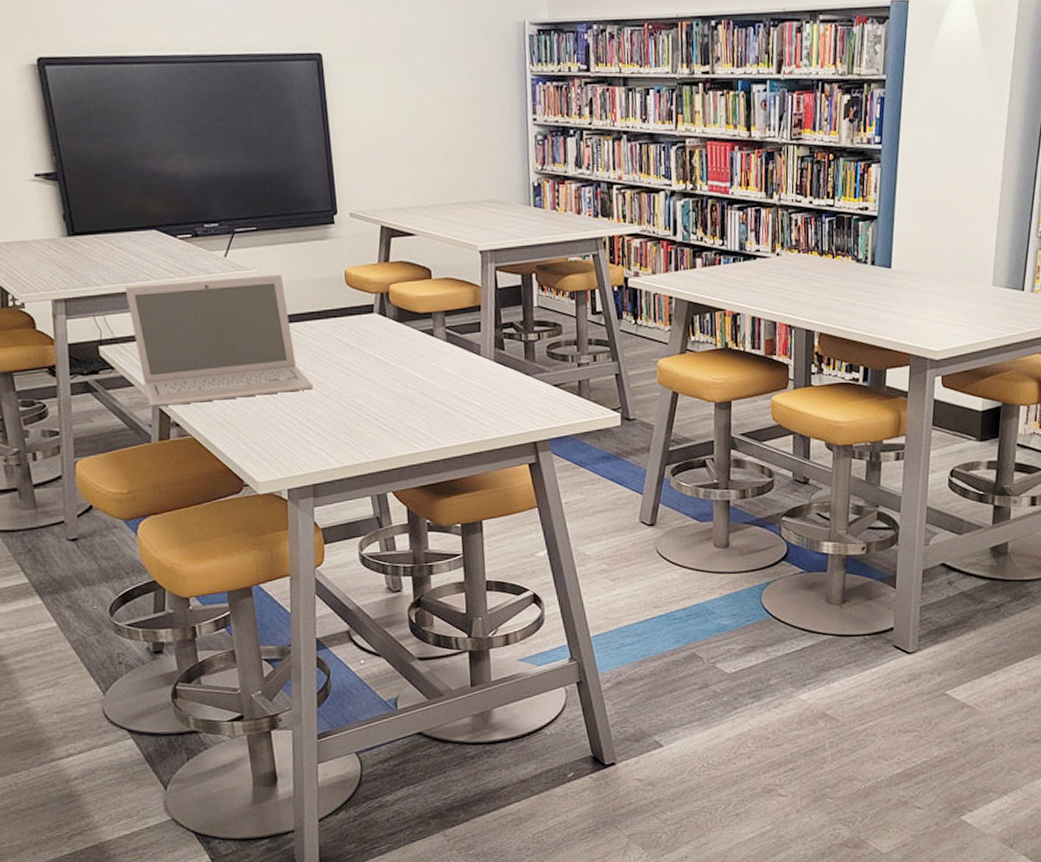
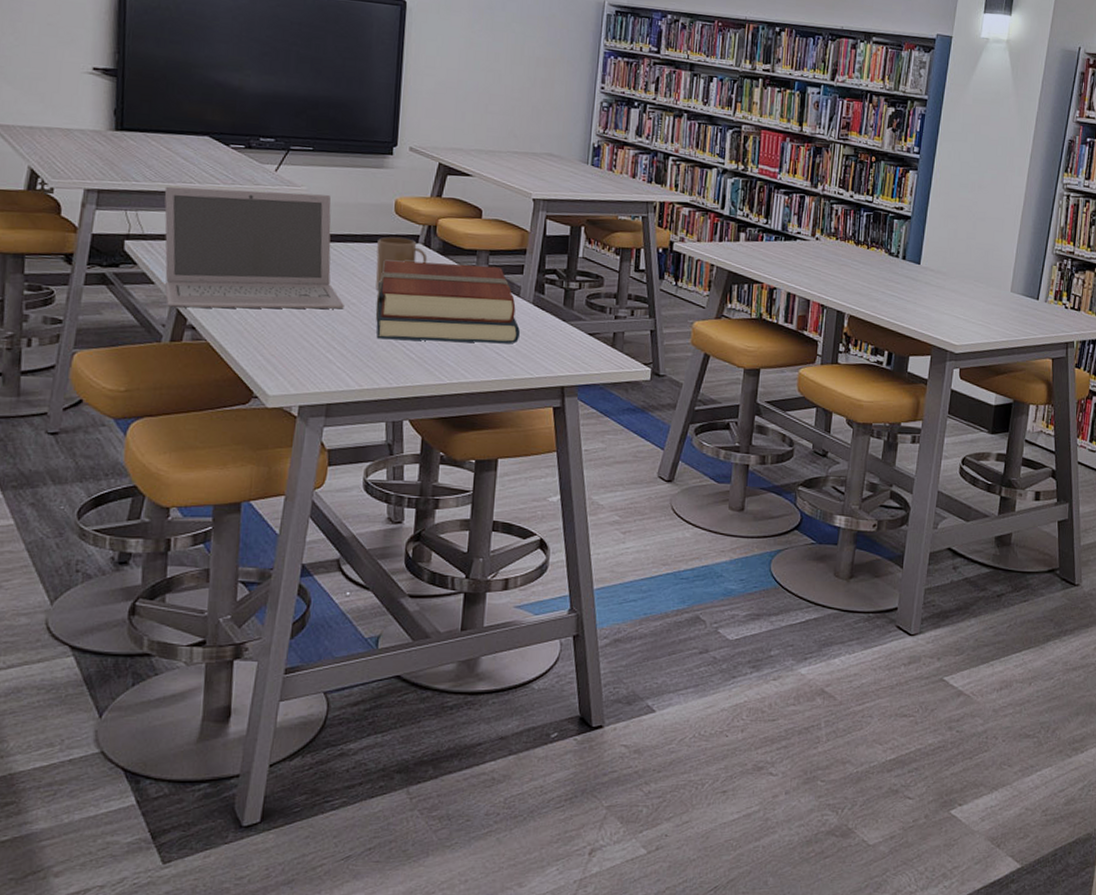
mug: none [334,309,385,366] -> present [375,237,428,290]
books: none [341,327,486,415] -> present [375,259,520,344]

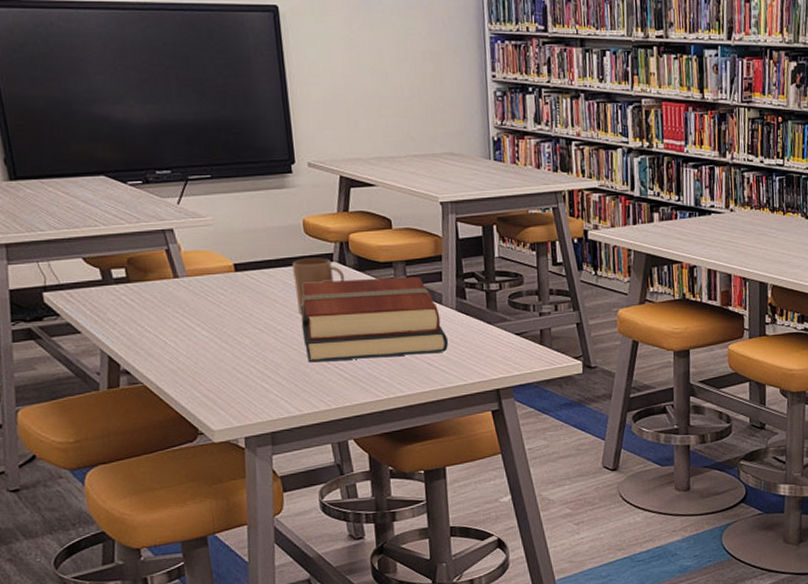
laptop: present [164,186,344,309] -> none [71,223,271,355]

